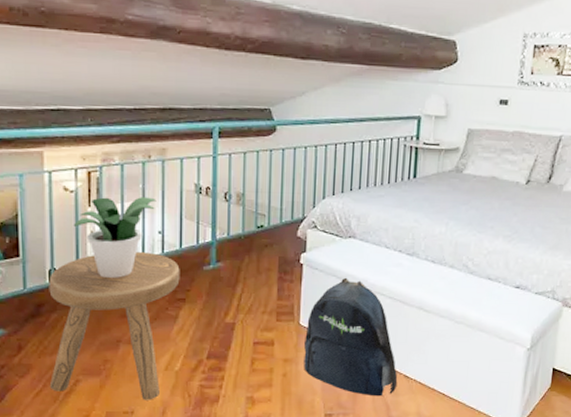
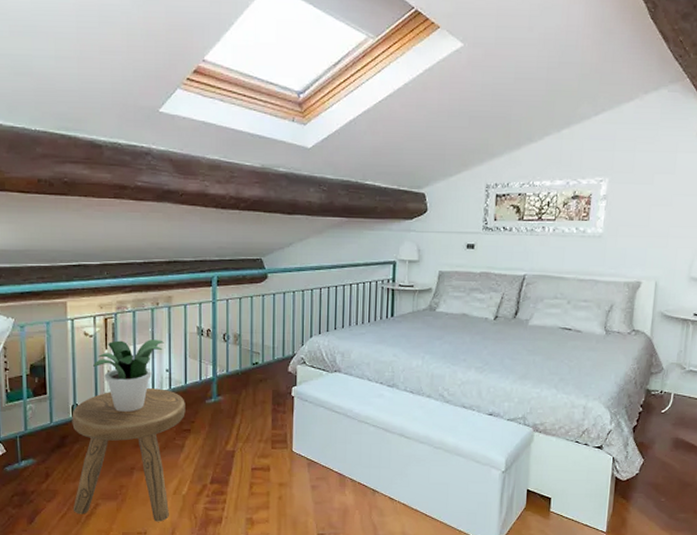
backpack: present [304,277,397,397] -> none [297,408,382,517]

